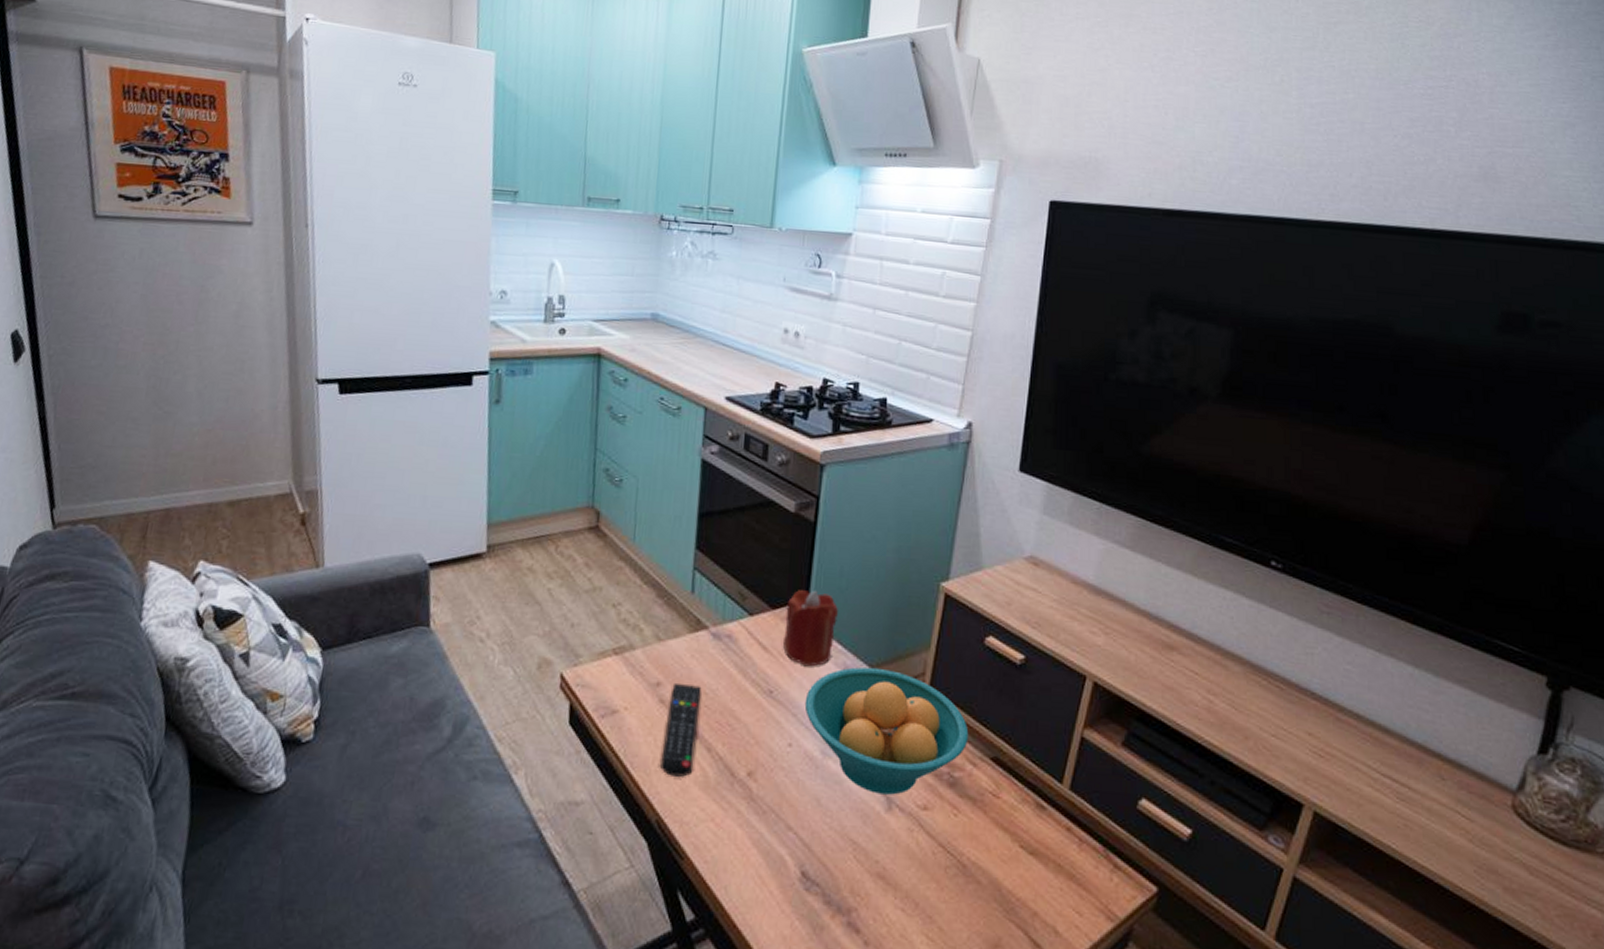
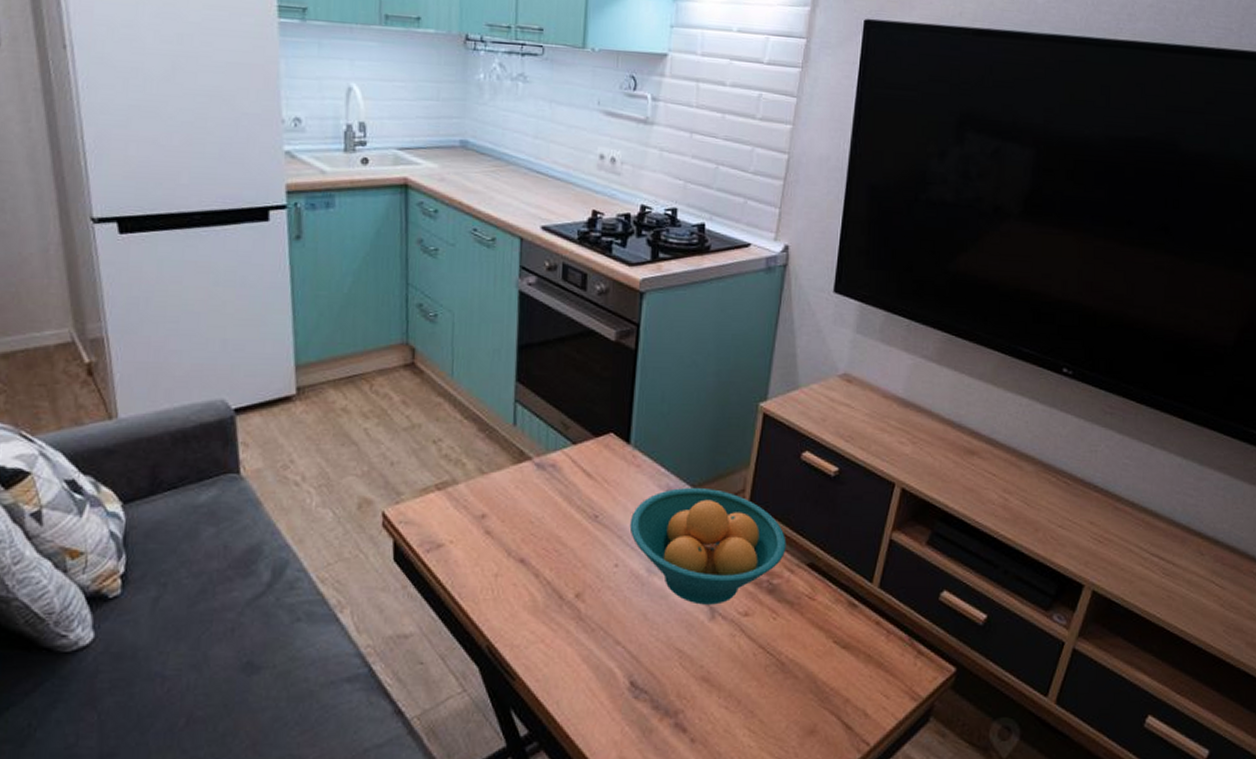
remote control: present [660,682,702,777] -> none [489,513,527,603]
candle: present [783,590,838,667] -> none [607,416,660,491]

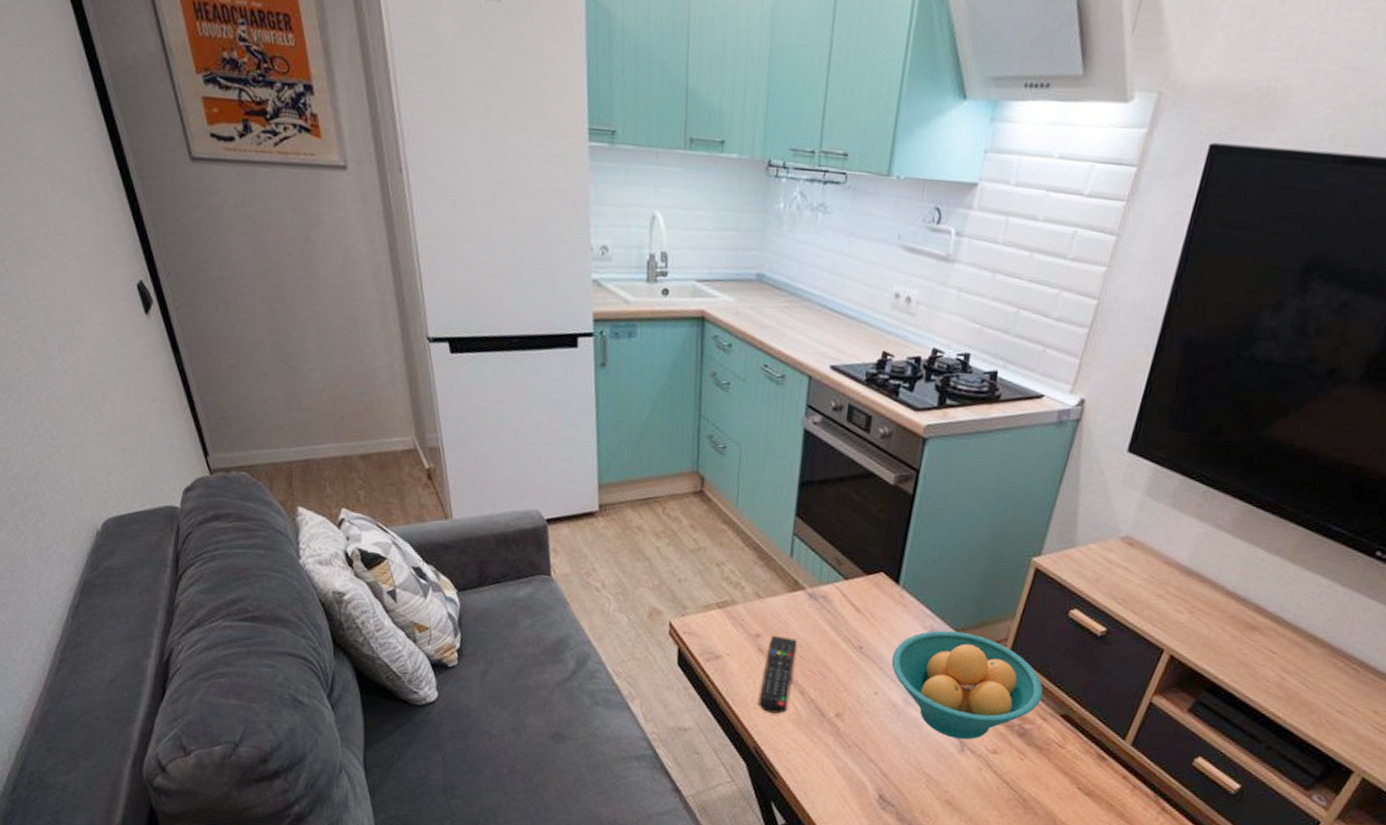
remote control: none [489,513,527,603] -> present [758,635,797,714]

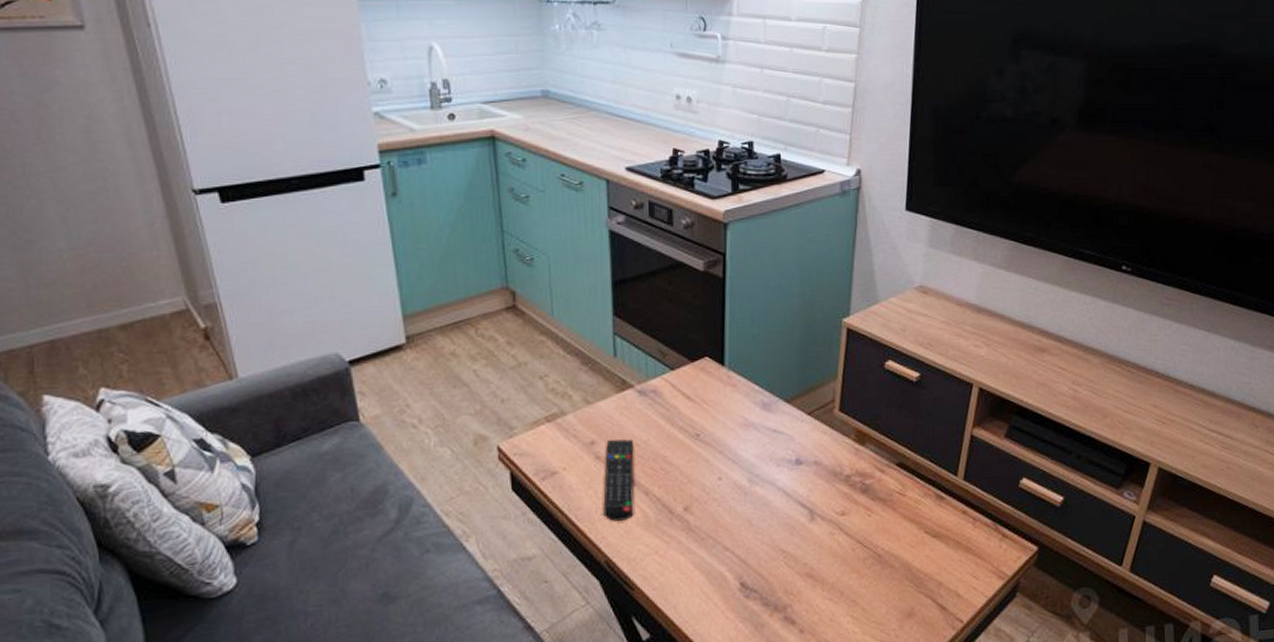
fruit bowl: present [891,630,1043,740] -> none [729,401,876,509]

